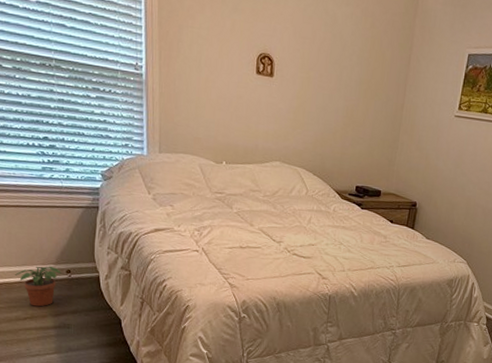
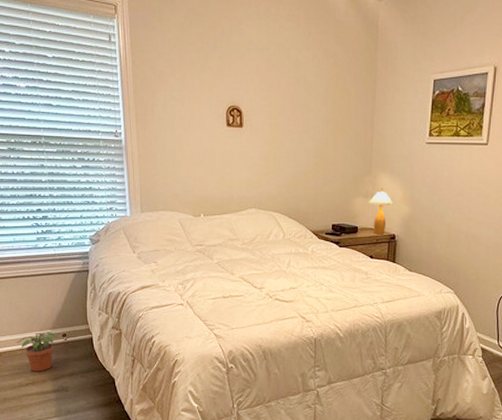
table lamp: none [394,156,418,201] -> present [369,189,394,235]

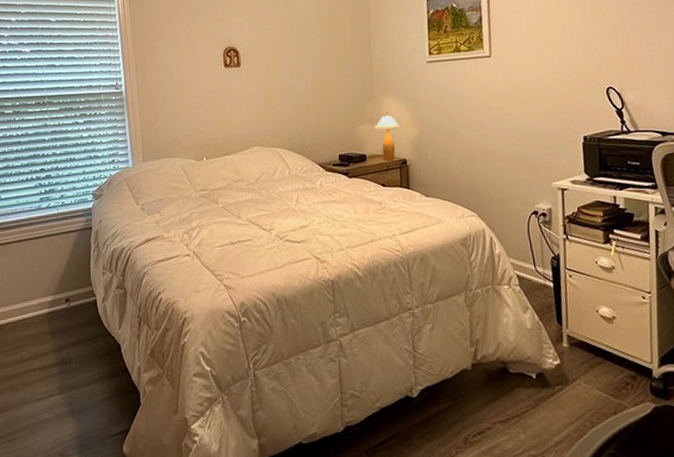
potted plant: present [16,331,58,372] -> none [18,297,61,344]

